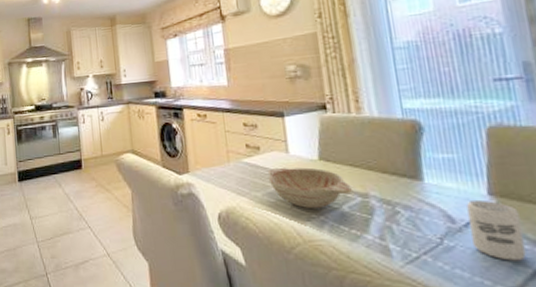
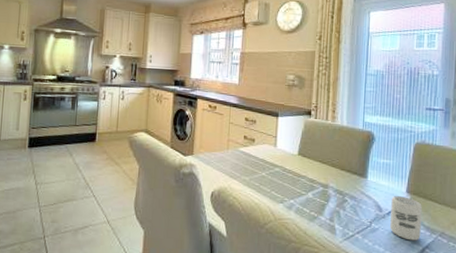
decorative bowl: present [267,167,353,208] -> none [257,158,318,193]

